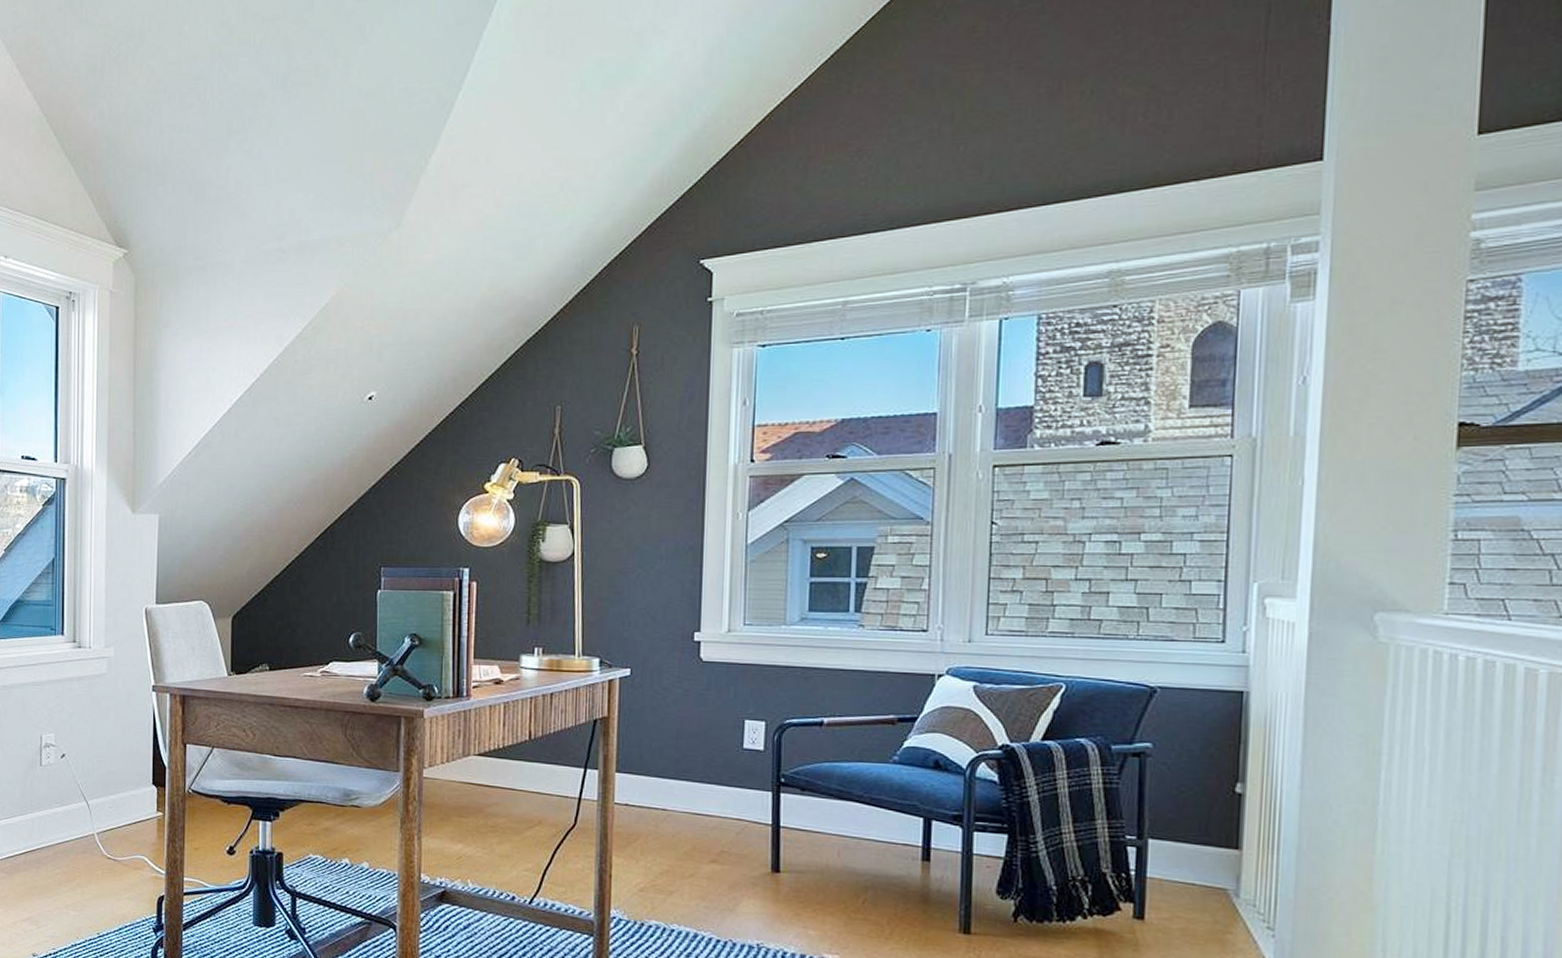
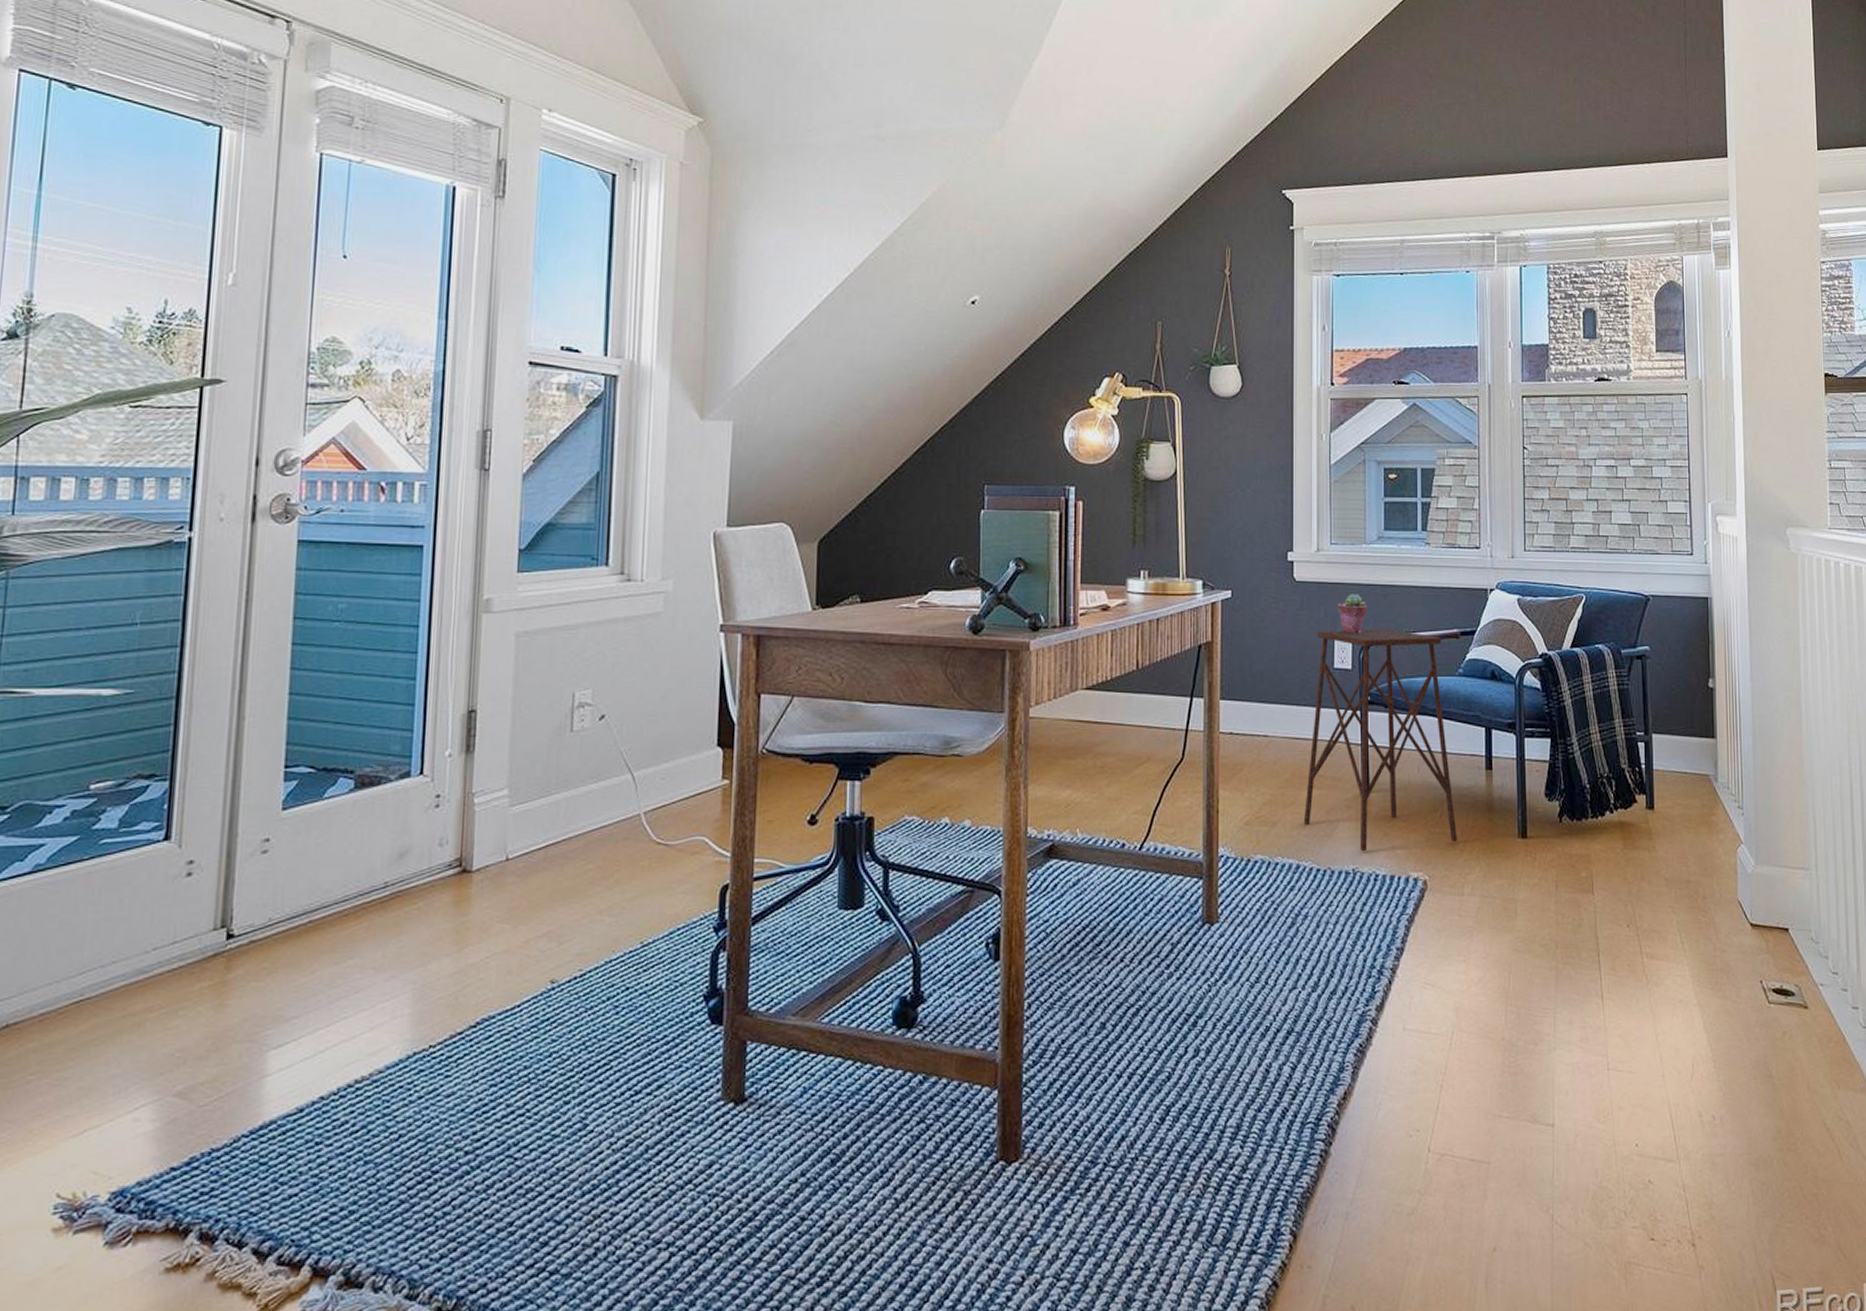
side table: none [703,711,884,930] -> present [1303,628,1458,852]
potted succulent: none [749,675,785,716] -> present [1337,594,1367,634]

